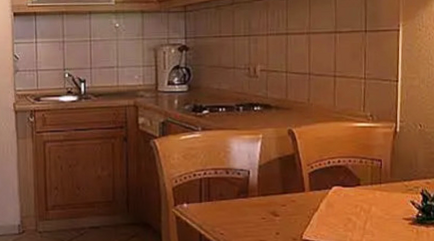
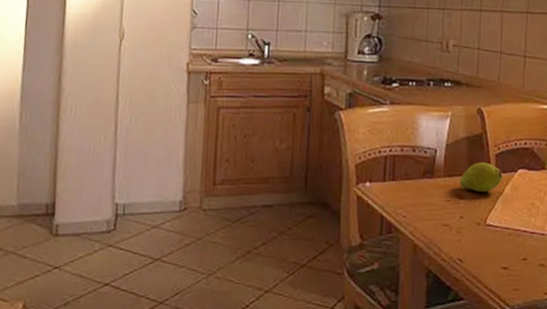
fruit: none [273,181,317,210] -> present [459,162,503,193]

